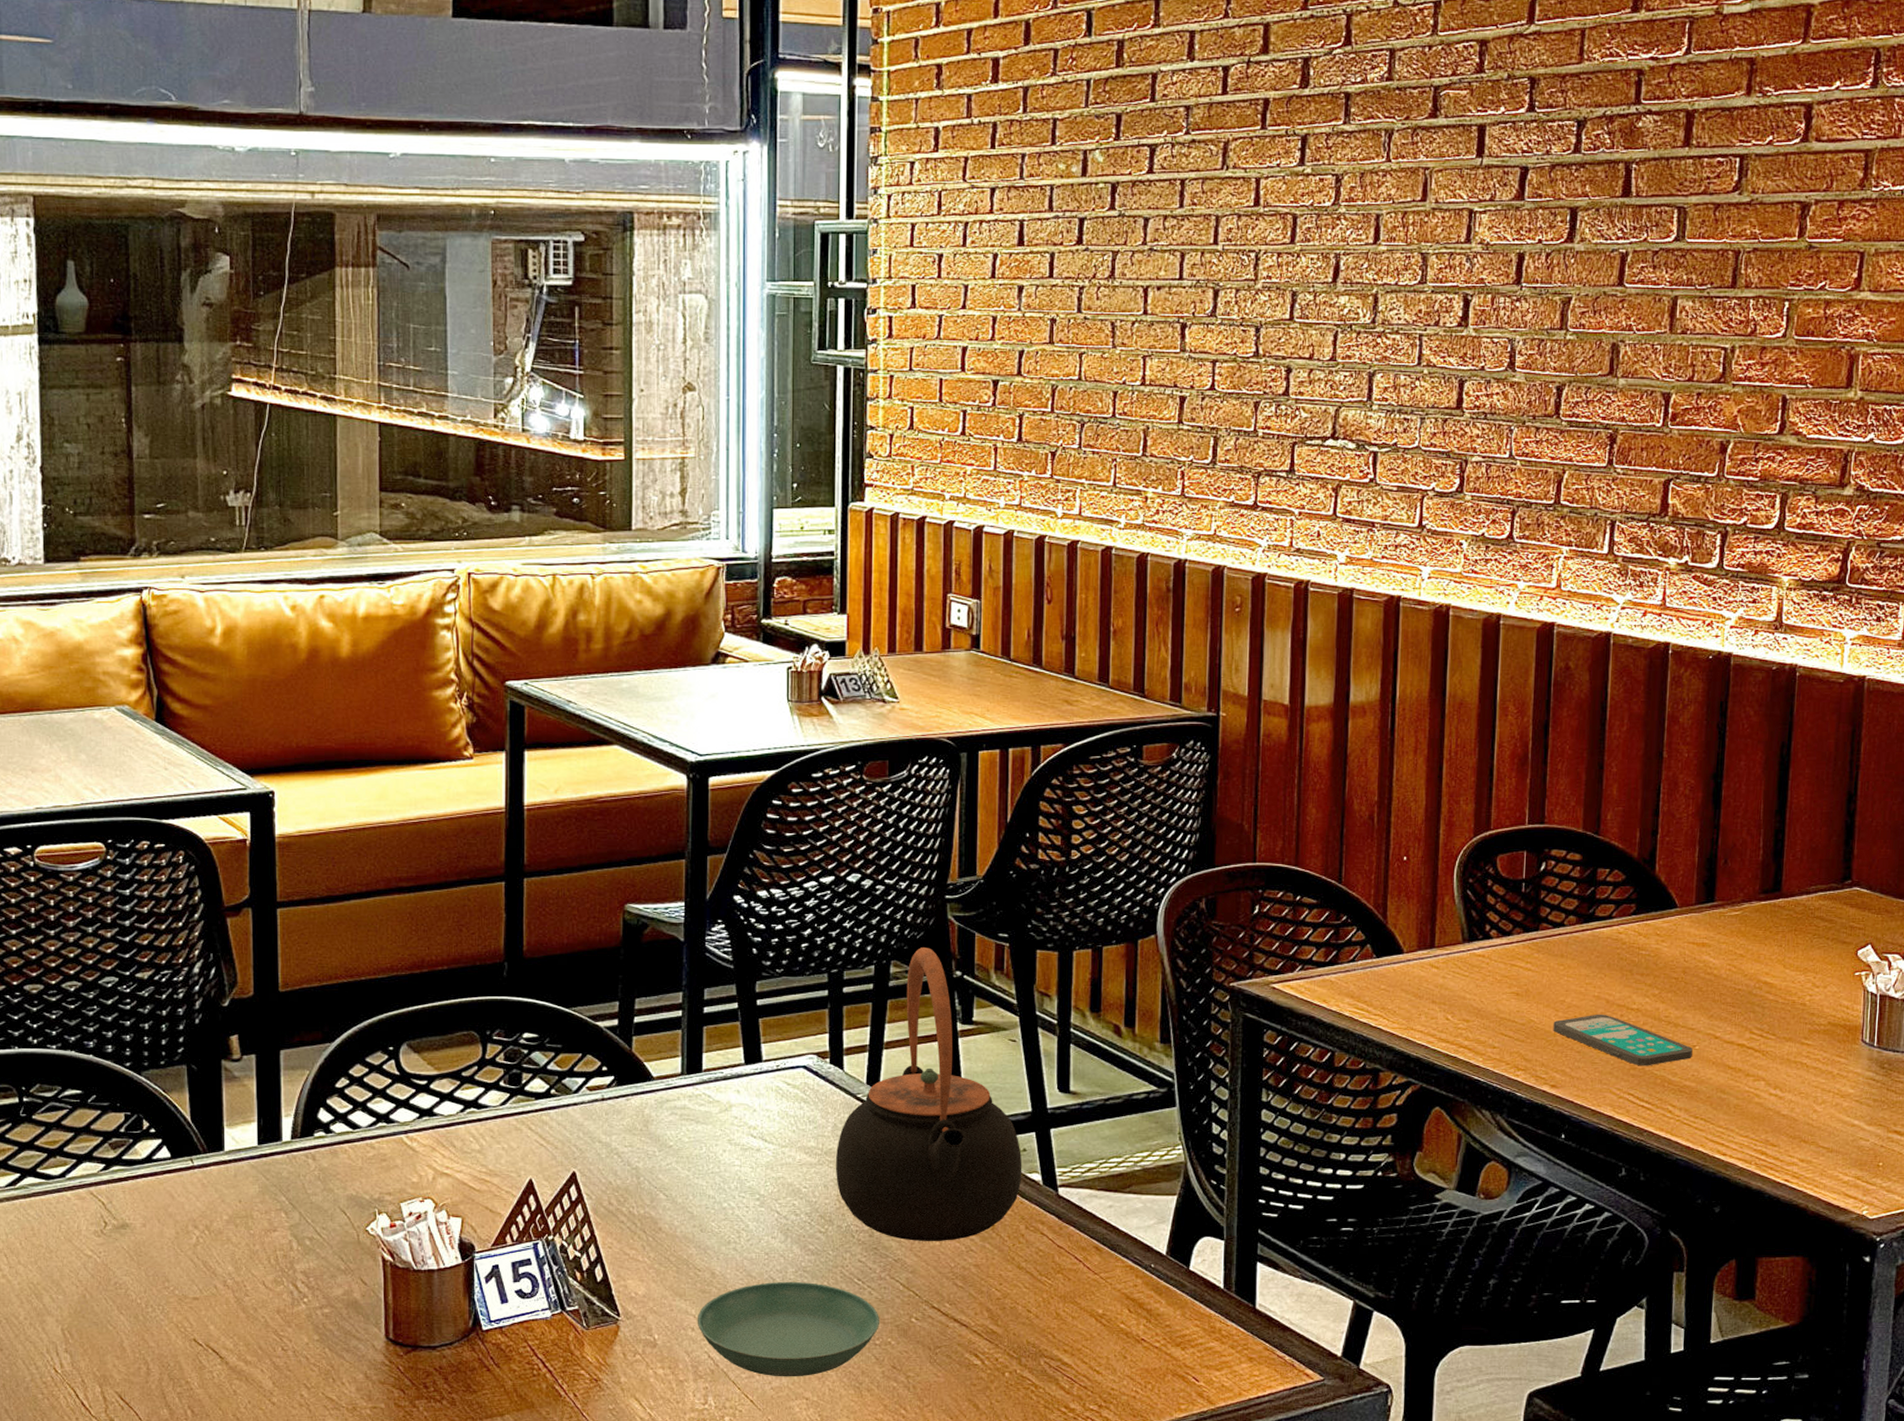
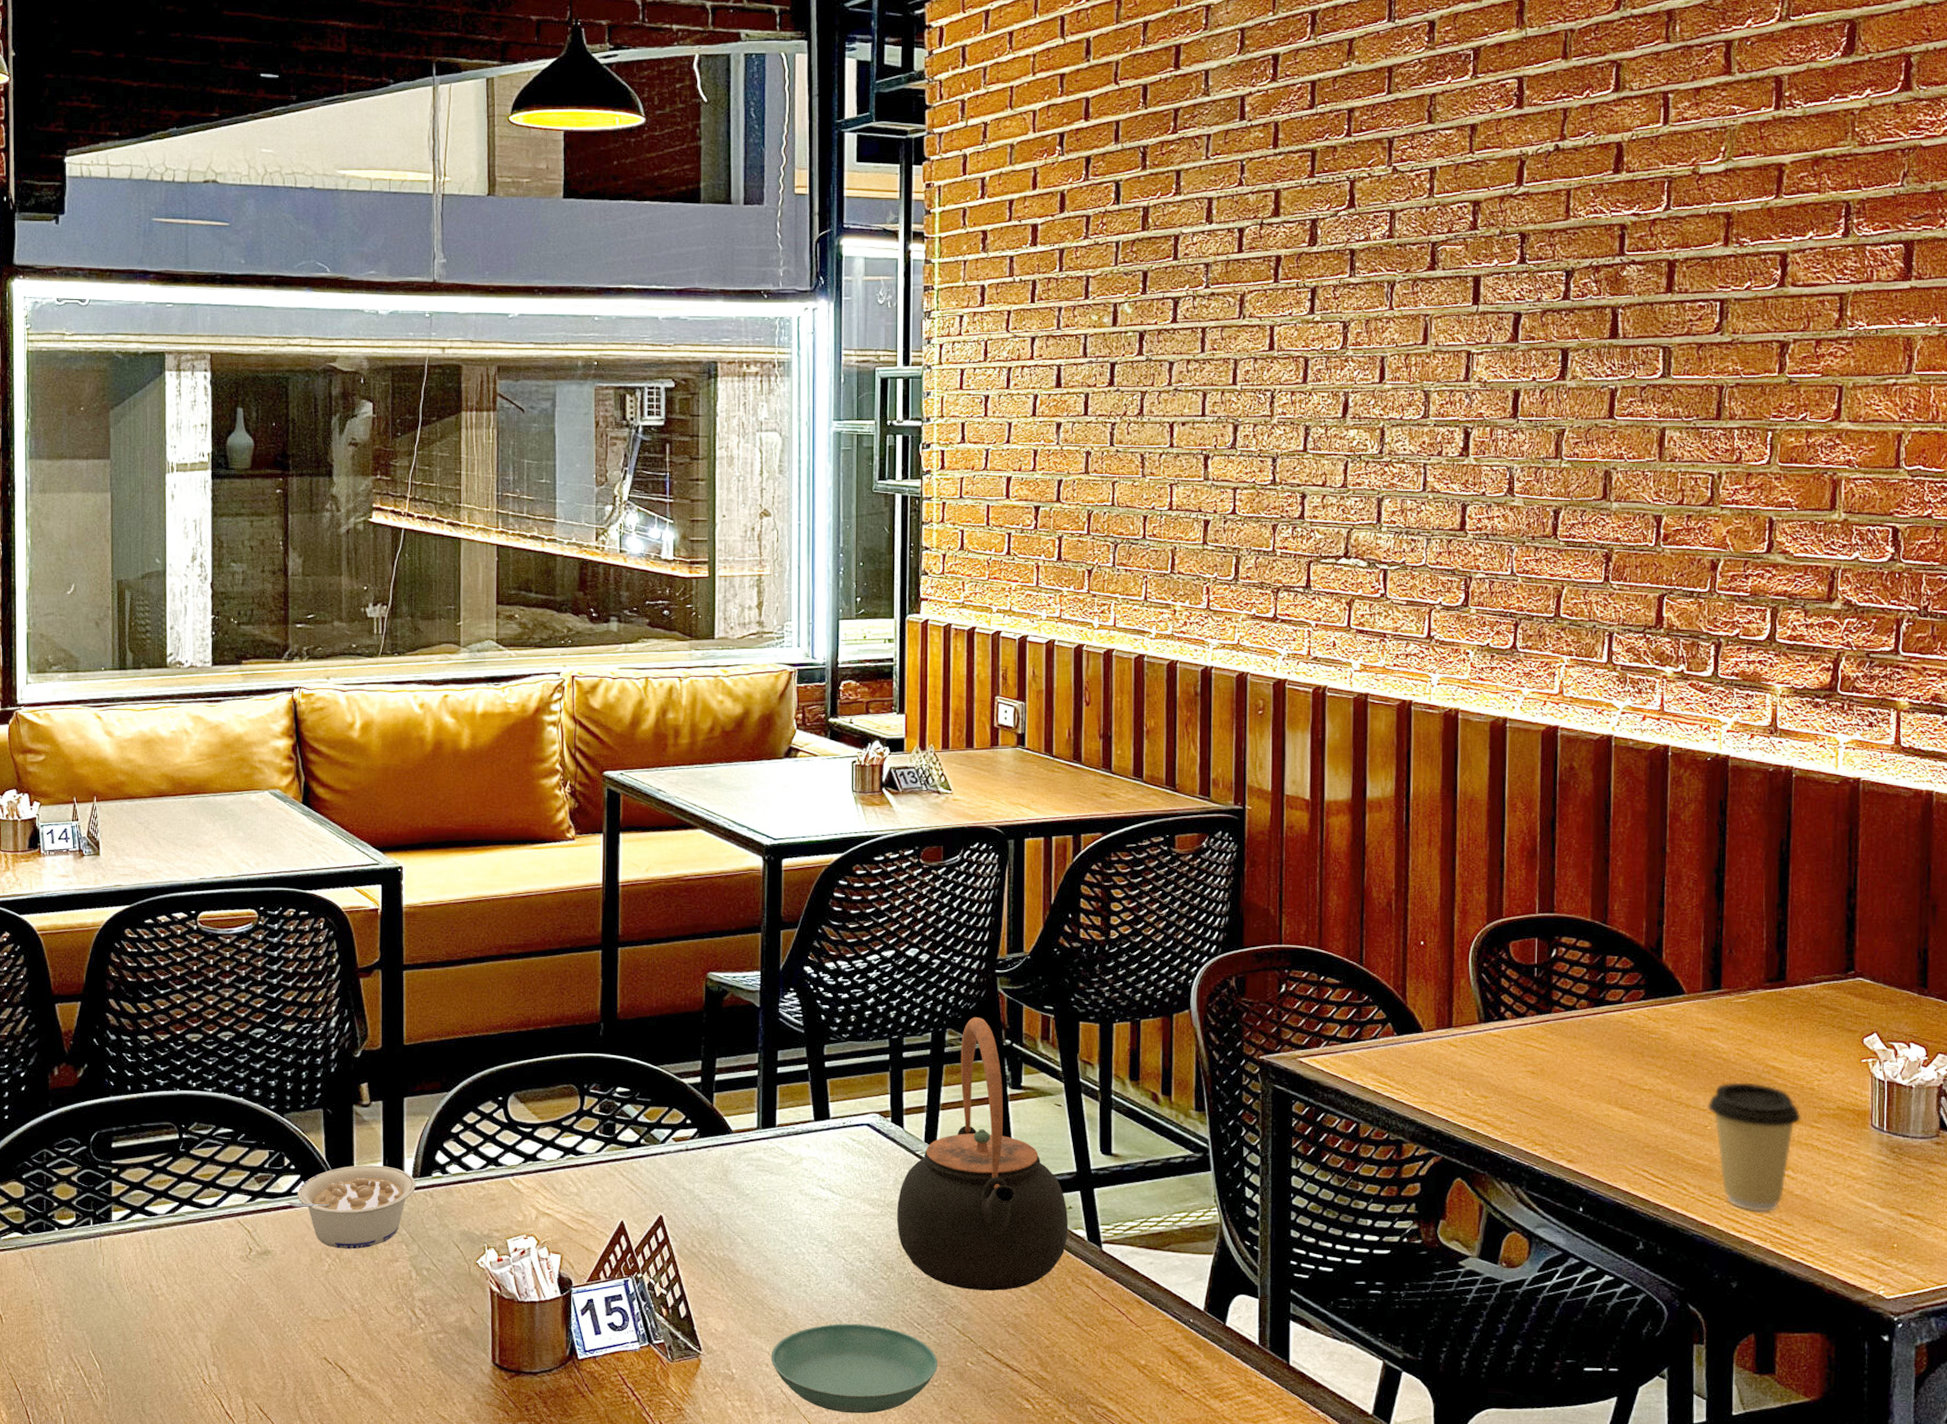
legume: none [146,1126,296,1220] -> present [286,1165,417,1250]
smartphone: present [1553,1014,1693,1066] -> none [1568,1093,1705,1145]
coffee cup: none [1696,999,1791,1133] -> present [1707,1082,1801,1212]

